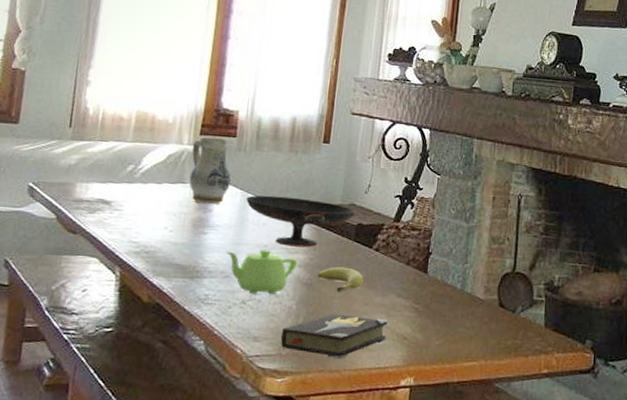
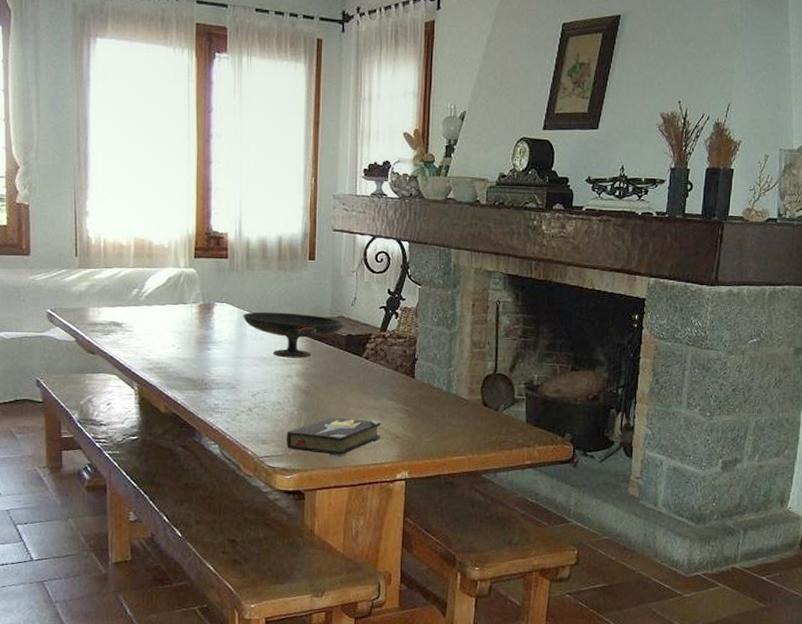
ceramic pitcher: present [189,136,231,205] -> none [188,259,227,323]
teapot: present [227,249,297,294] -> none [230,362,294,402]
fruit: present [317,267,364,292] -> none [314,375,357,398]

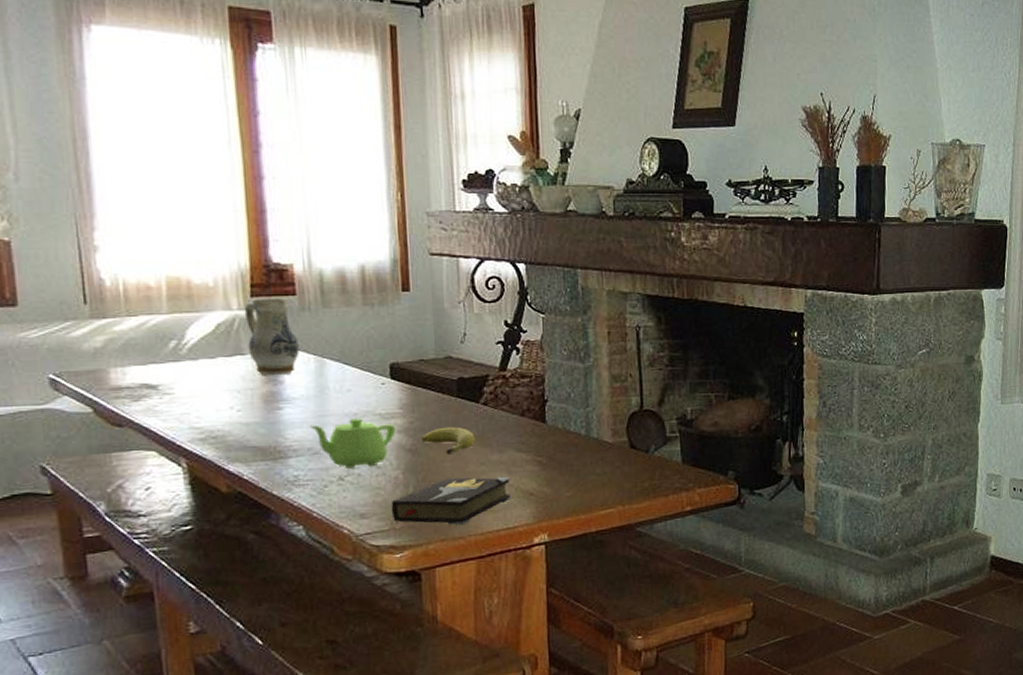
ceramic pitcher: none [188,259,227,323] -> present [244,297,299,376]
teapot: none [230,362,294,402] -> present [310,418,395,469]
decorative bowl: present [243,311,344,359] -> none [322,356,454,412]
fruit: none [314,375,357,398] -> present [421,427,476,455]

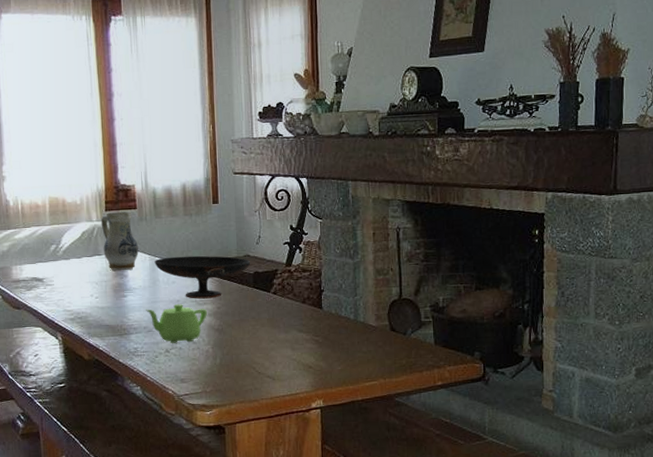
decorative bowl: none [322,356,454,412] -> present [154,255,251,299]
hardback book: present [391,476,511,525] -> none [203,352,294,390]
fruit: present [421,427,476,455] -> none [226,311,267,334]

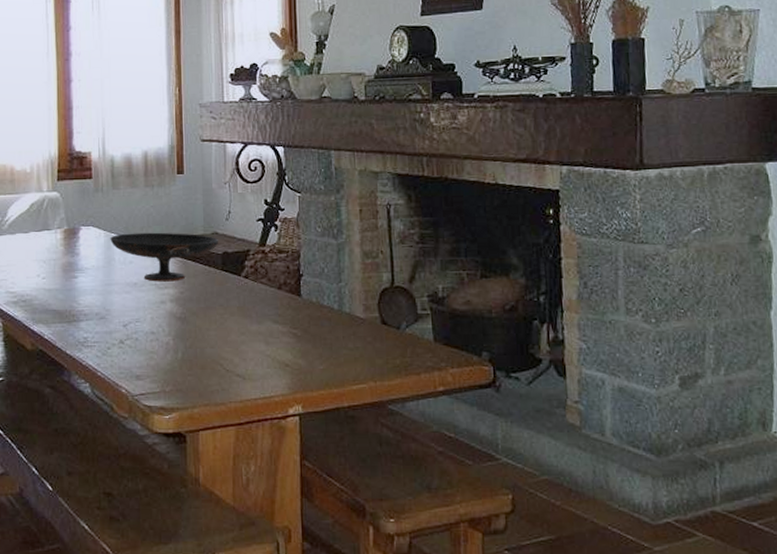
ceramic pitcher: present [101,211,139,271] -> none [52,181,93,249]
teapot: present [146,304,207,343] -> none [99,288,168,333]

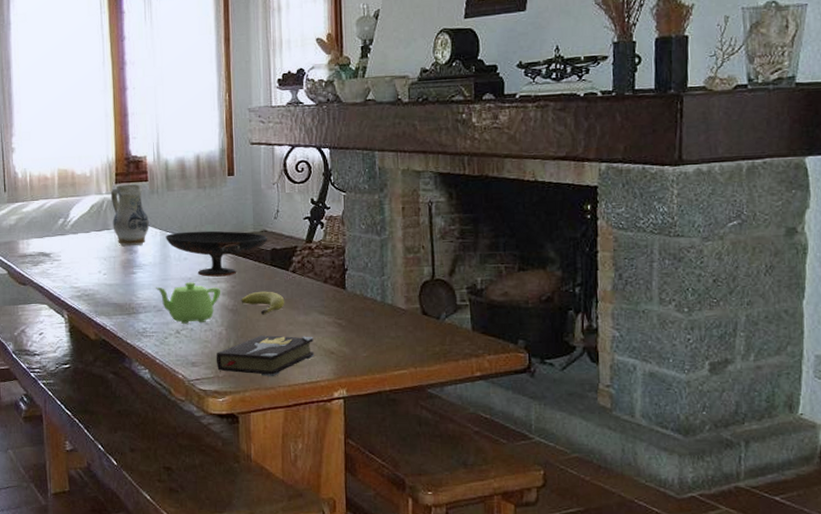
ceramic pitcher: none [52,181,93,249] -> present [110,183,149,247]
teapot: none [99,288,168,333] -> present [156,282,220,324]
hardback book: none [162,346,268,391] -> present [216,335,314,376]
fruit: none [189,298,237,324] -> present [241,291,285,315]

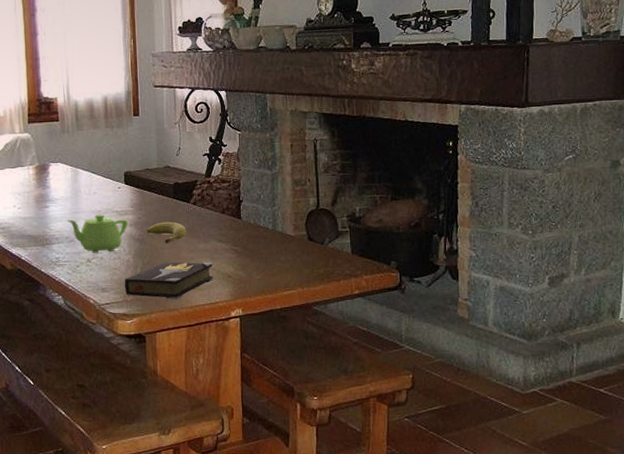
ceramic pitcher: present [110,183,149,247] -> none [23,123,61,182]
decorative bowl: present [166,230,268,277] -> none [76,167,171,210]

